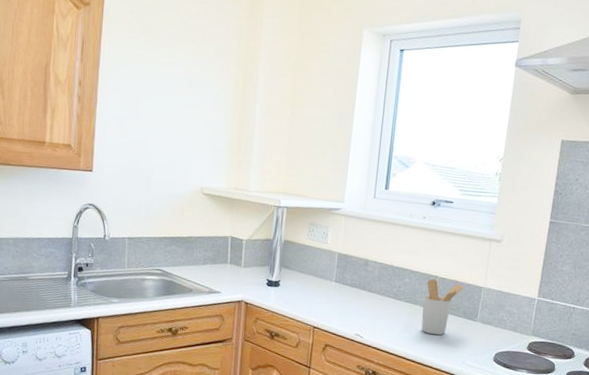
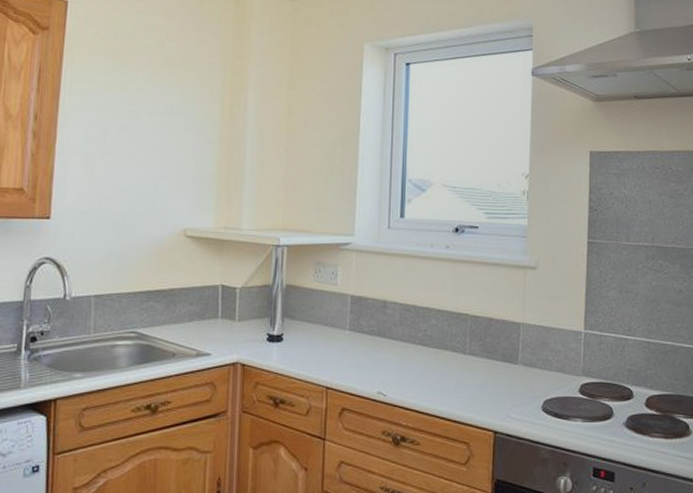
utensil holder: present [421,279,464,335] -> none [454,318,500,385]

